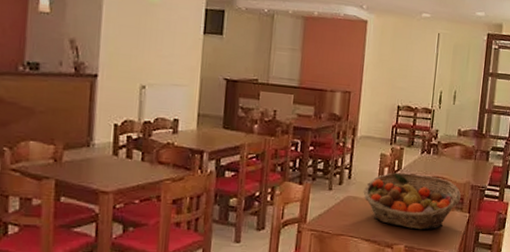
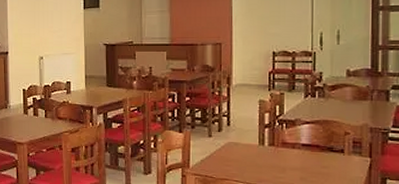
fruit basket: present [363,172,461,230] -> none [244,118,357,176]

